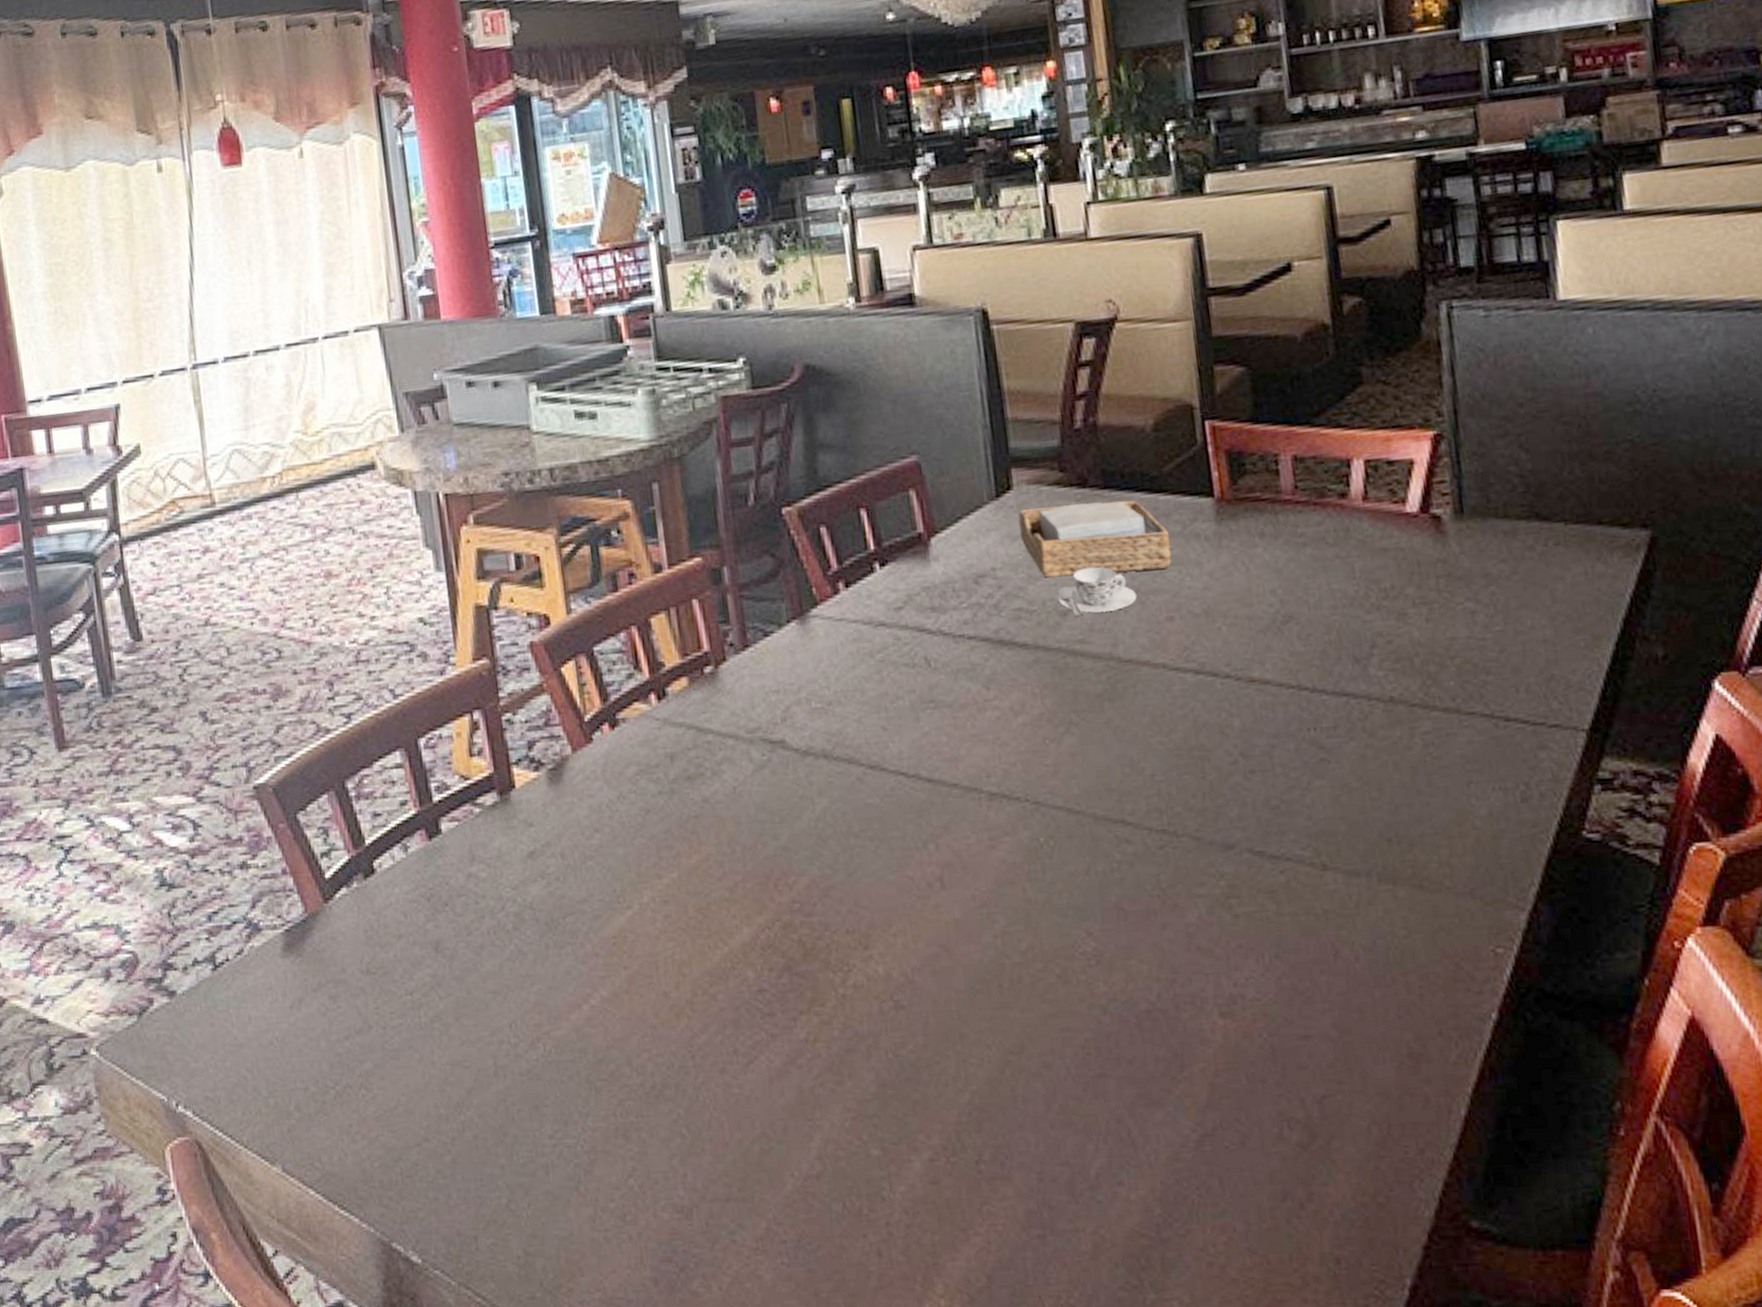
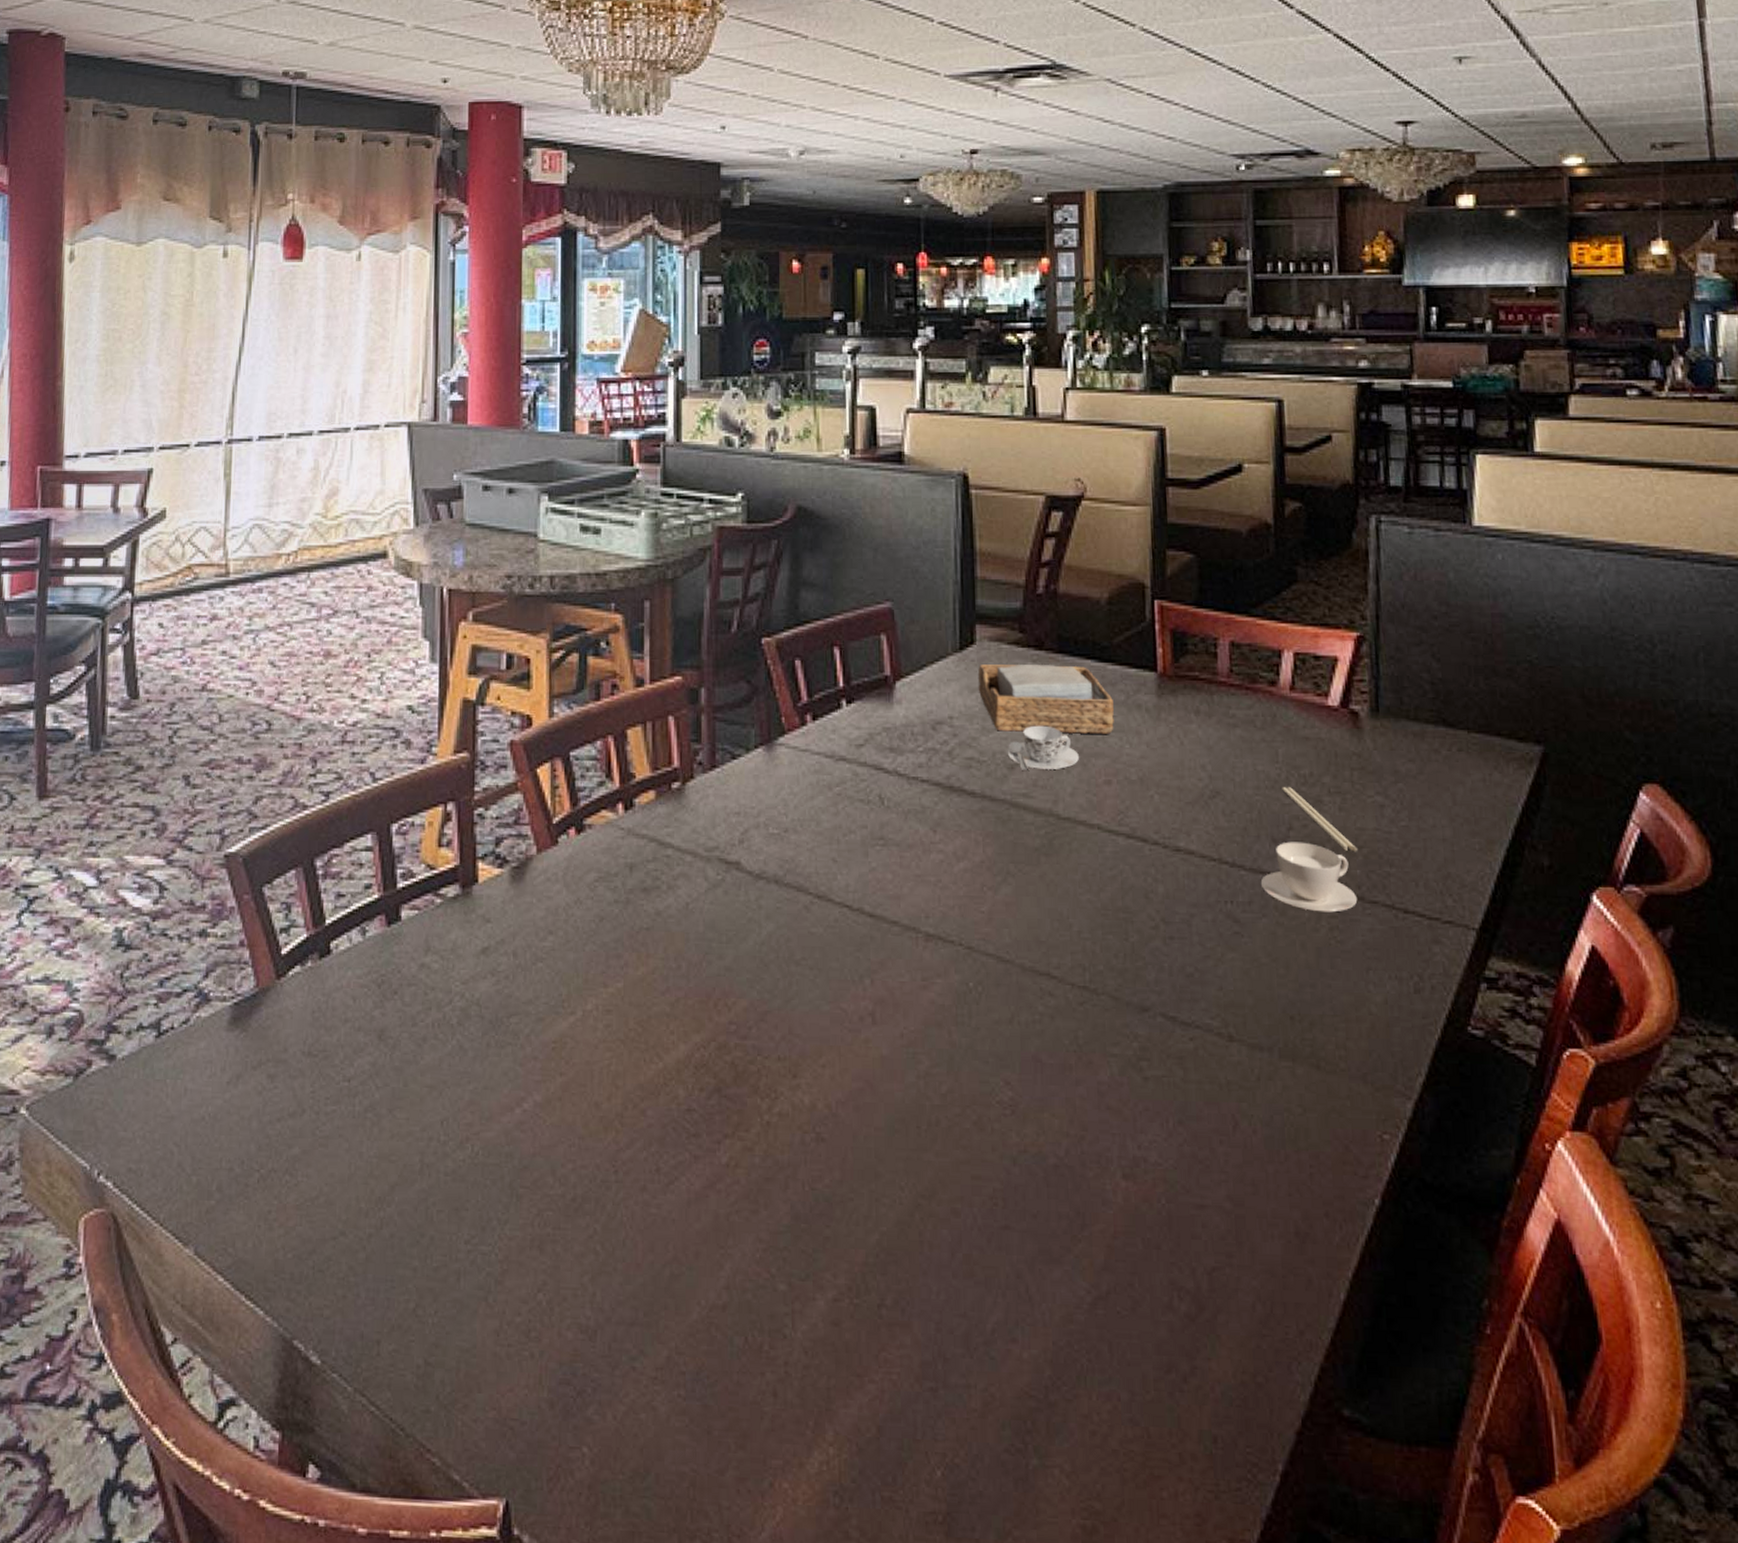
teacup: none [1345,658,1453,729] -> present [1260,841,1358,913]
chopsticks: none [1361,603,1449,664] -> present [1282,787,1357,852]

